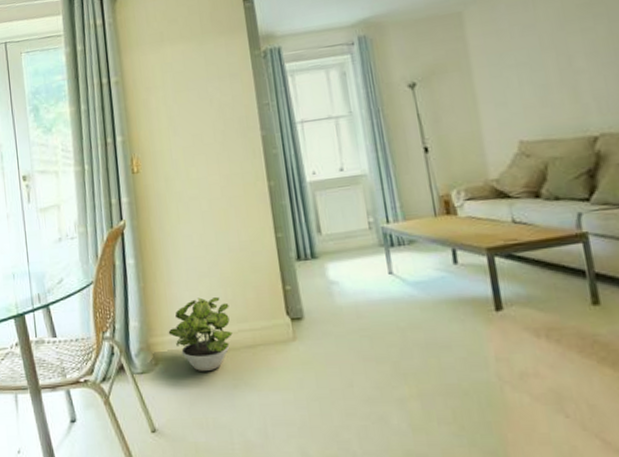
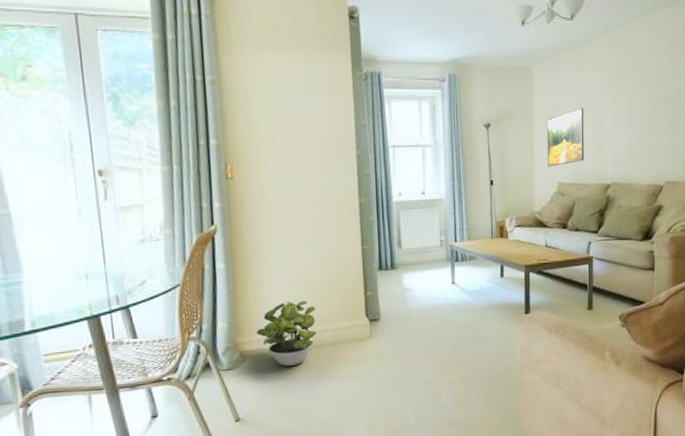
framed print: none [490,47,553,124] -> present [546,107,585,167]

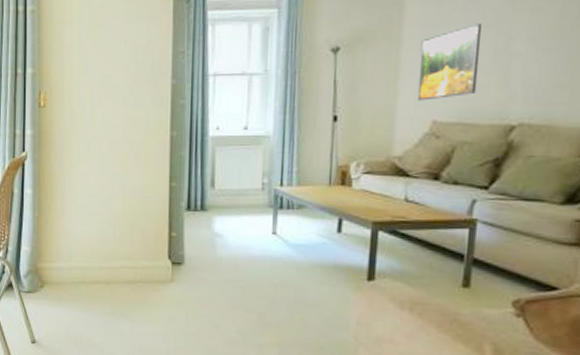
potted plant: present [256,301,317,366] -> none [56,232,116,298]

